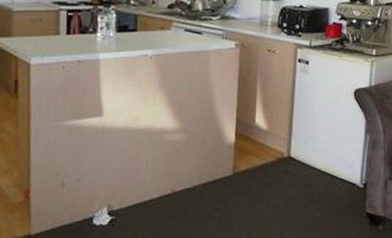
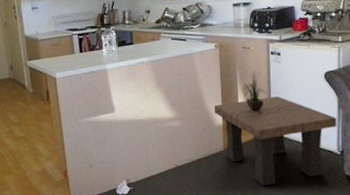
side table: none [226,113,363,222] -> present [213,96,337,186]
potted plant: none [259,79,291,129] -> present [240,70,268,112]

